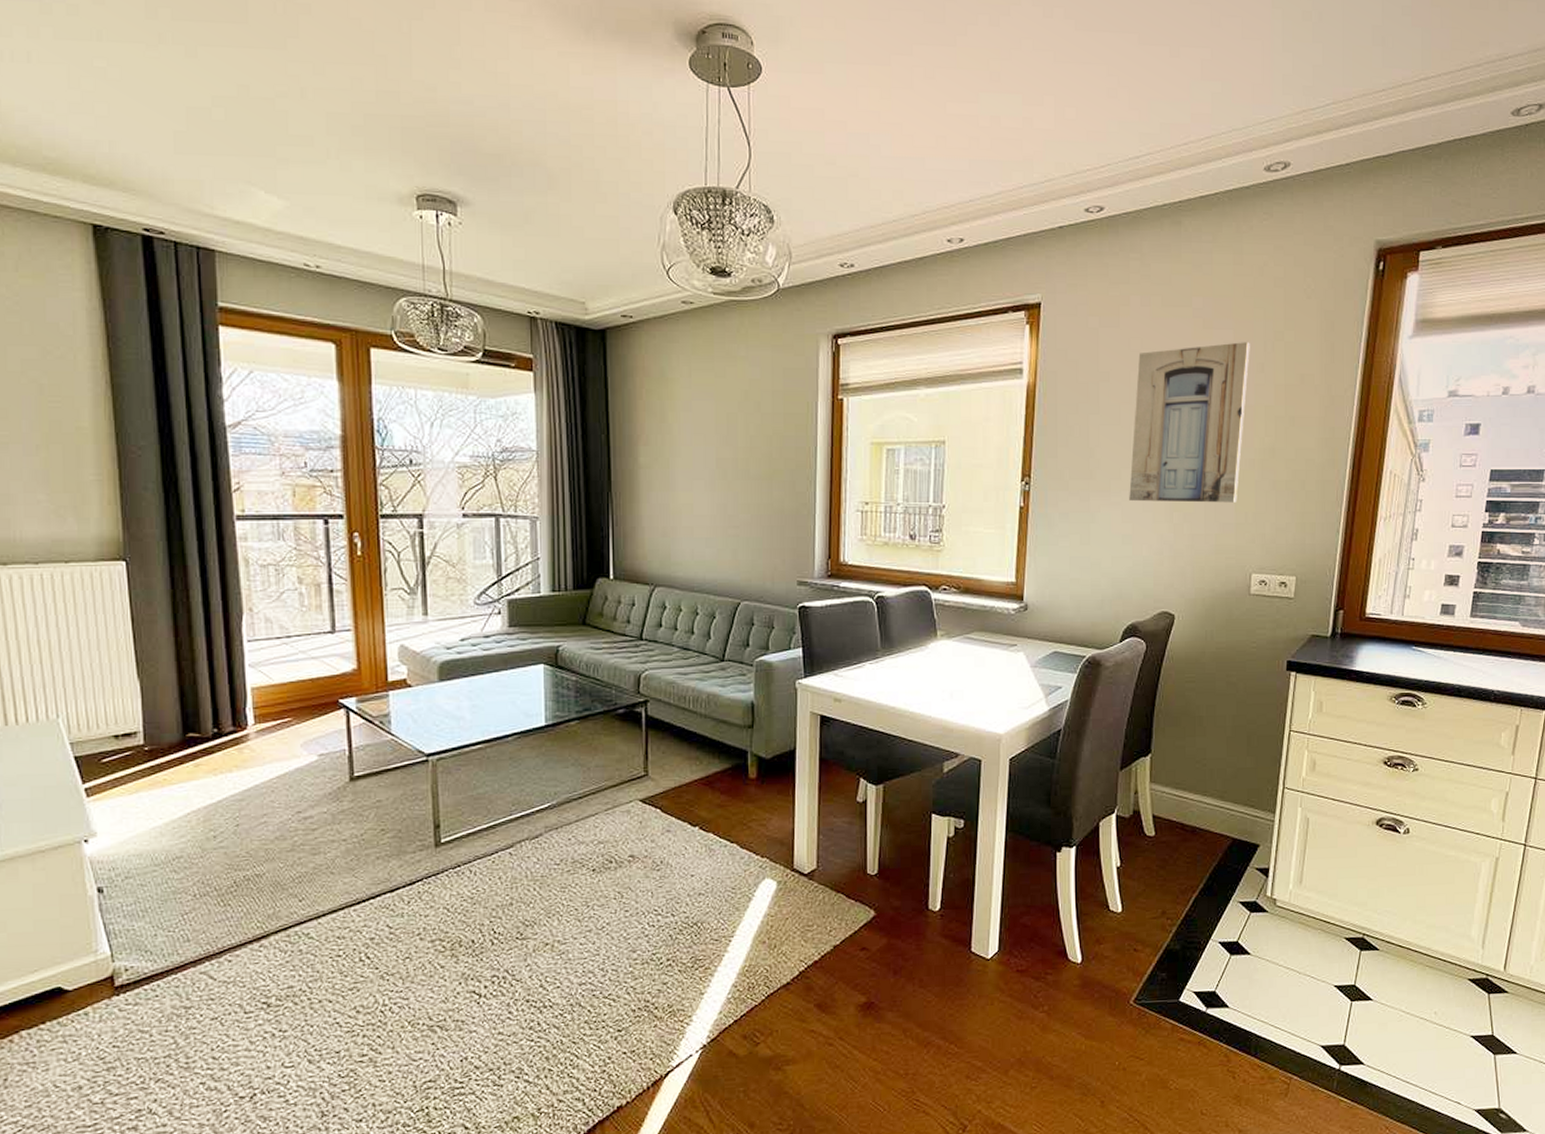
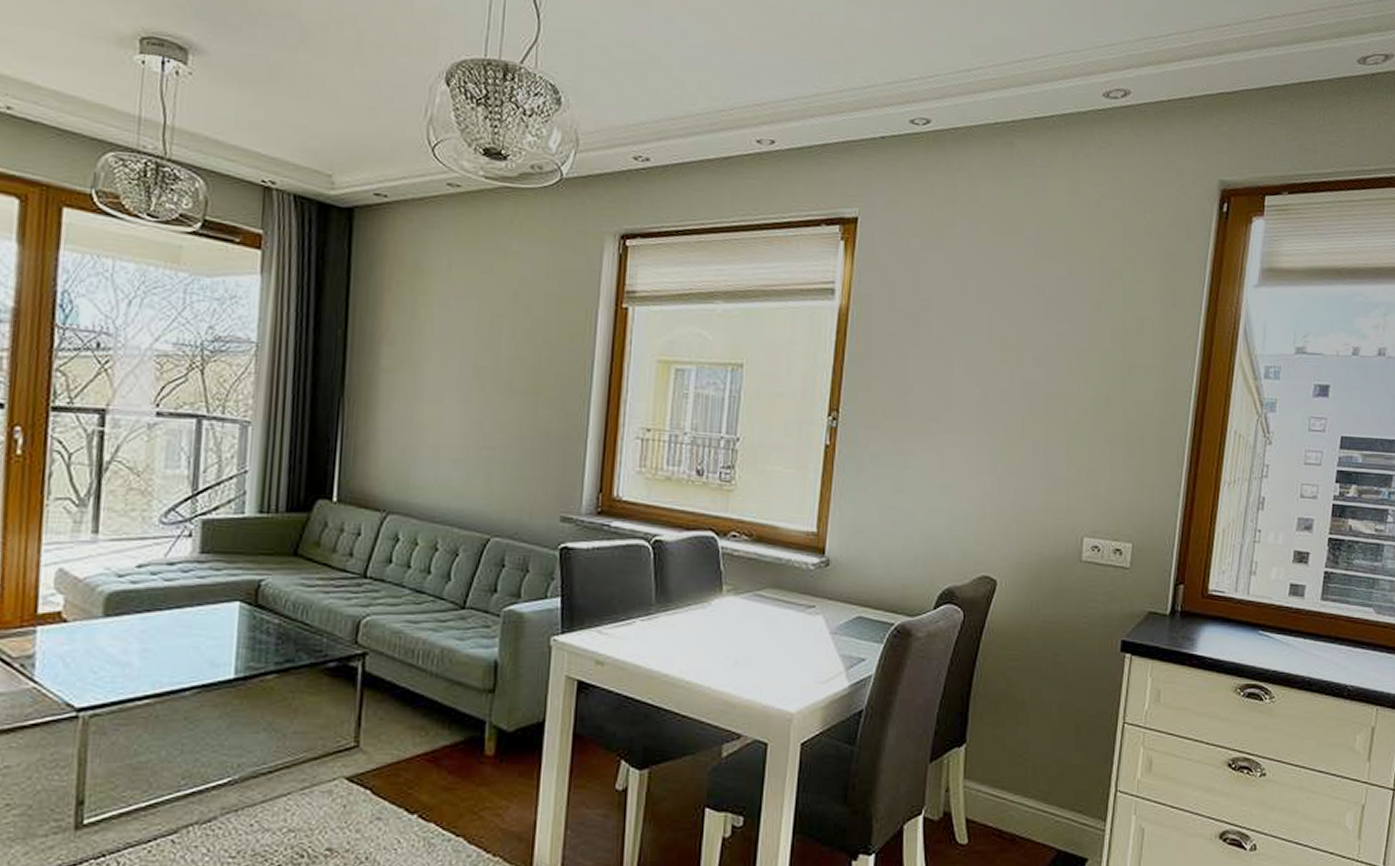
wall art: present [1129,342,1250,503] -> none [949,277,1085,456]

